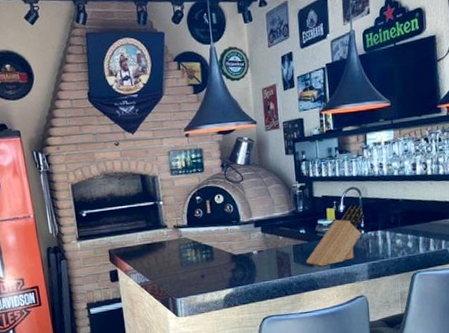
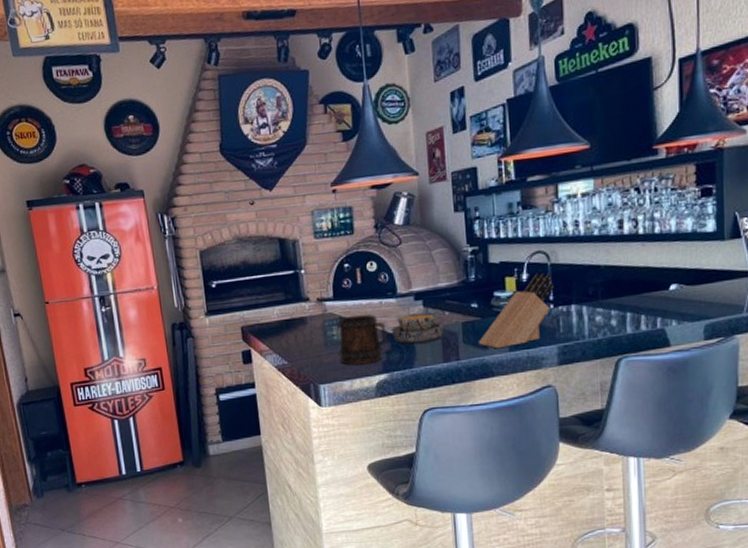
beer mug: none [191,238,233,282] -> present [337,313,387,366]
bowl: none [235,237,279,264] -> present [390,312,444,344]

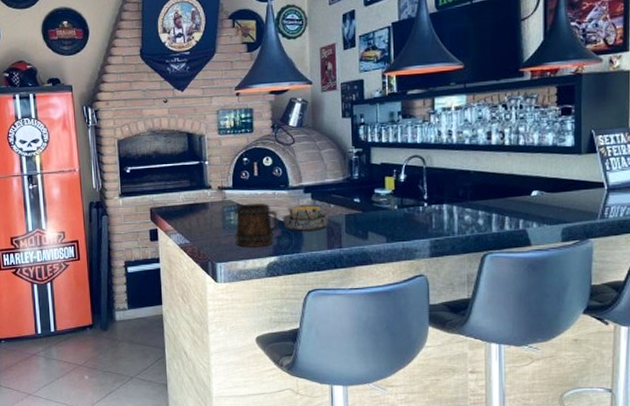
knife block: present [478,273,554,349] -> none [358,174,428,240]

